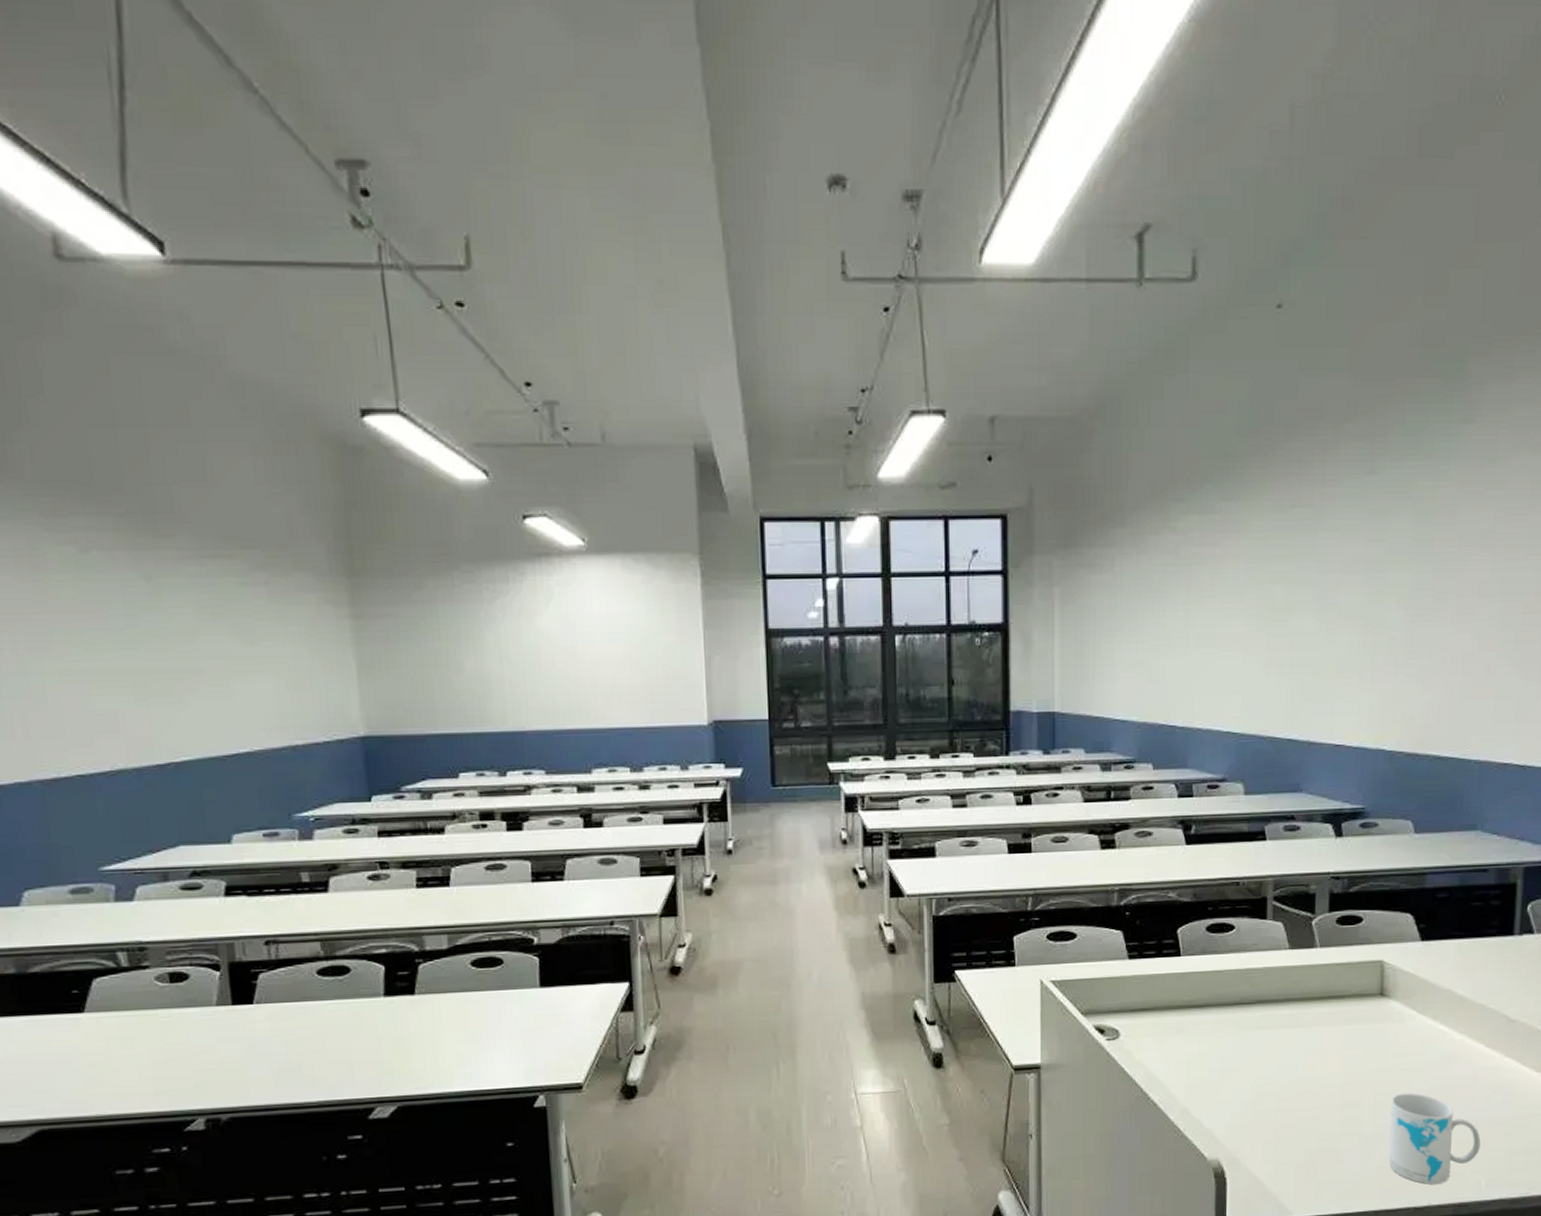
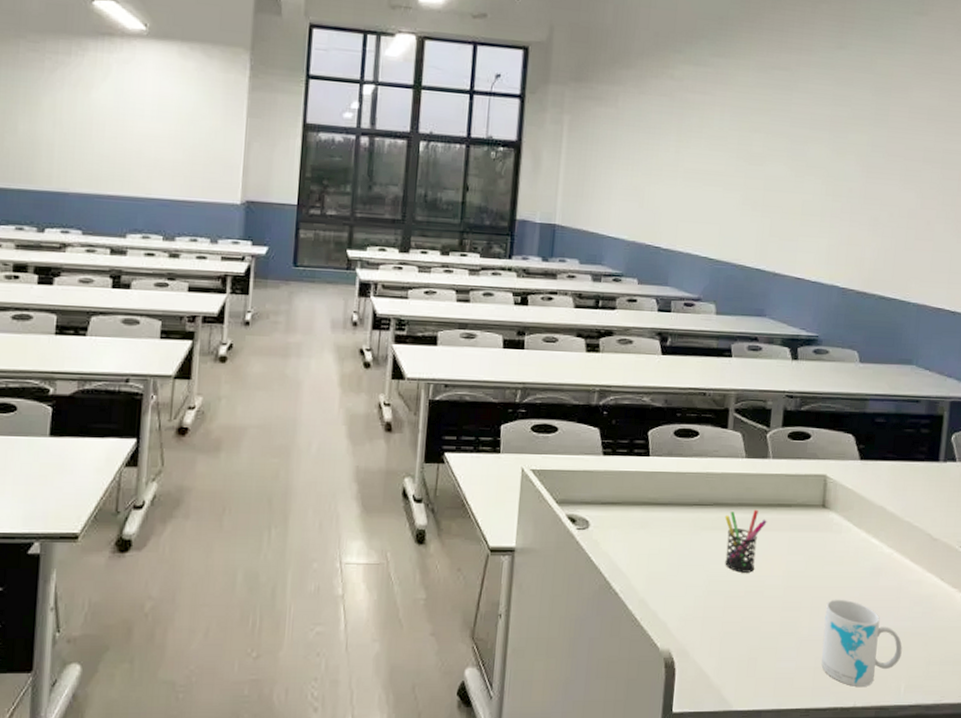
pen holder: none [1270,1004,1318,1073] -> present [724,509,767,573]

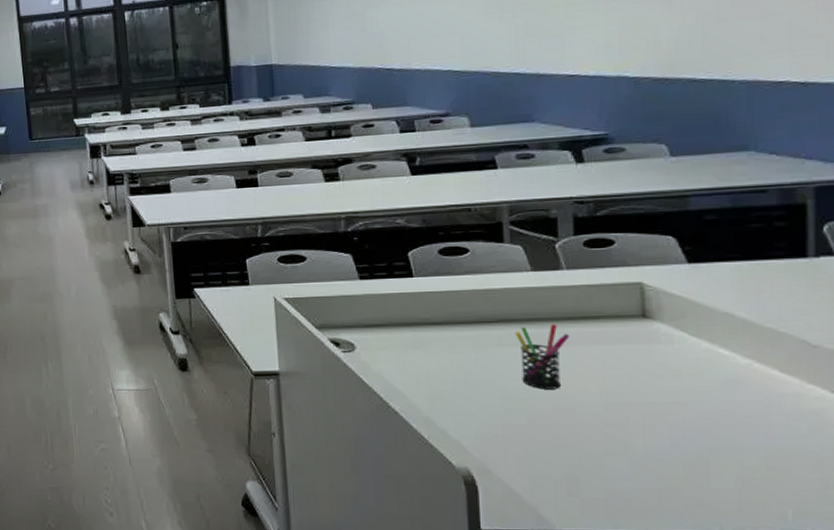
mug: present [821,599,902,686] -> none [664,415,783,510]

